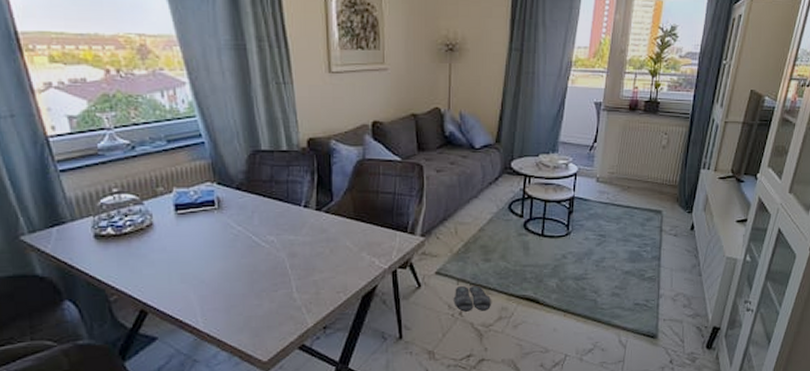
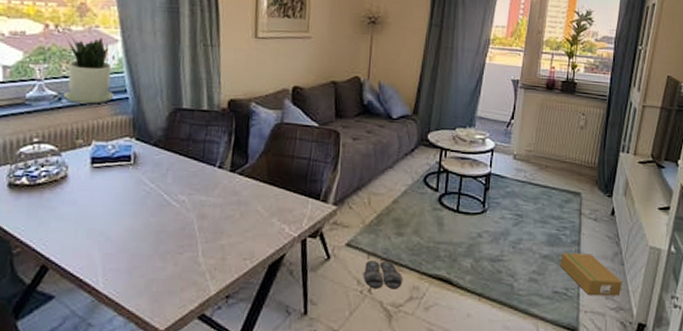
planter: none [132,80,189,151] -> present [63,36,114,104]
box: none [641,267,699,305] -> present [560,253,622,296]

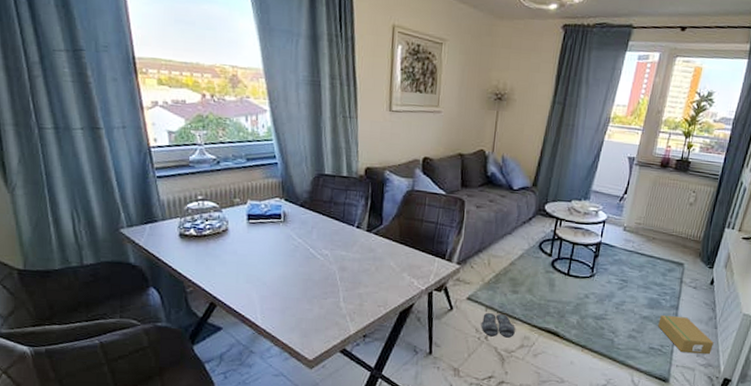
planter: present [63,36,114,104] -> none [221,106,265,168]

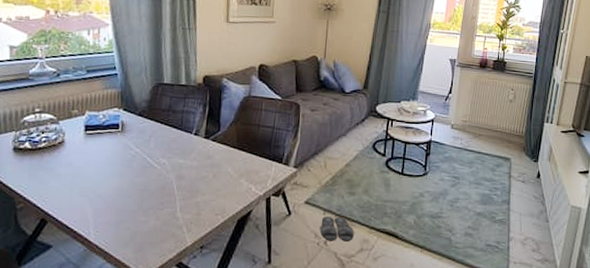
box: present [658,315,714,355] -> none [492,211,547,249]

